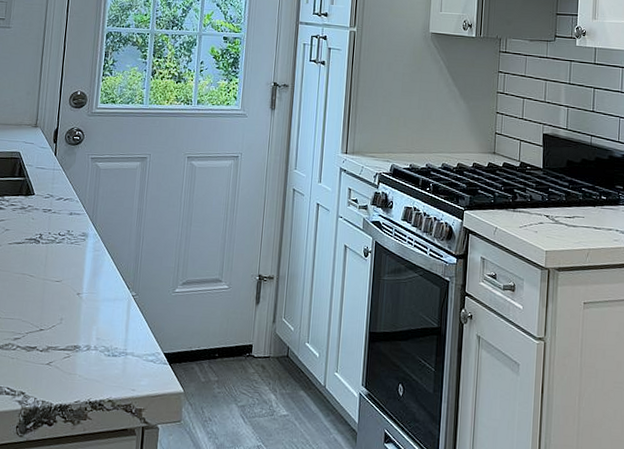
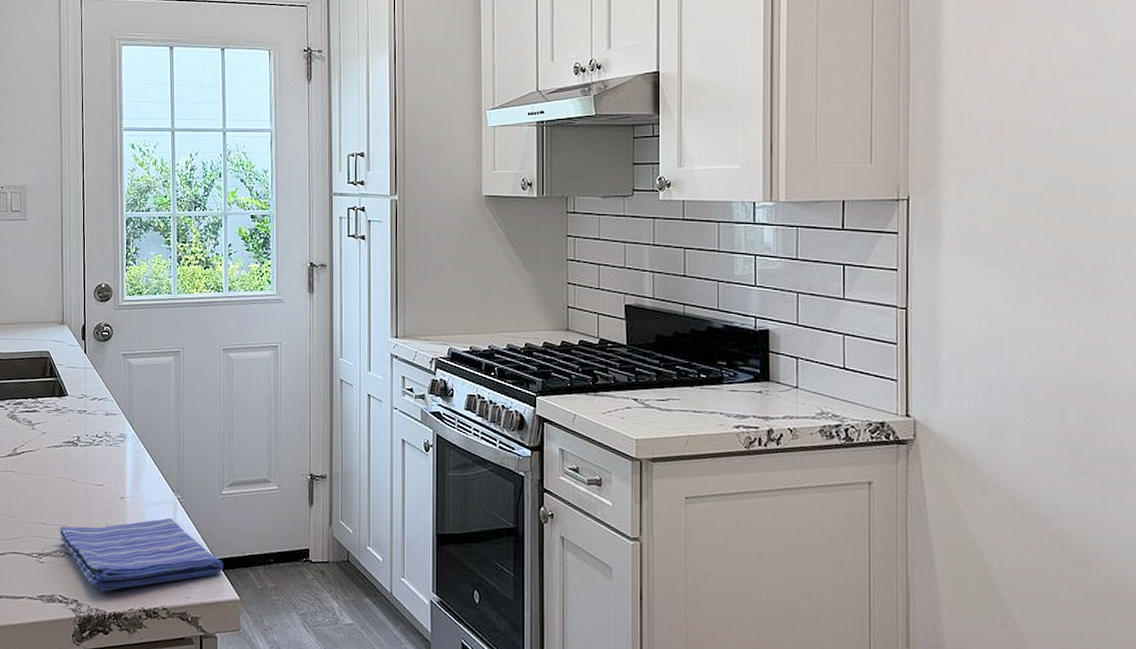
dish towel: none [13,313,171,384] -> present [60,517,223,591]

